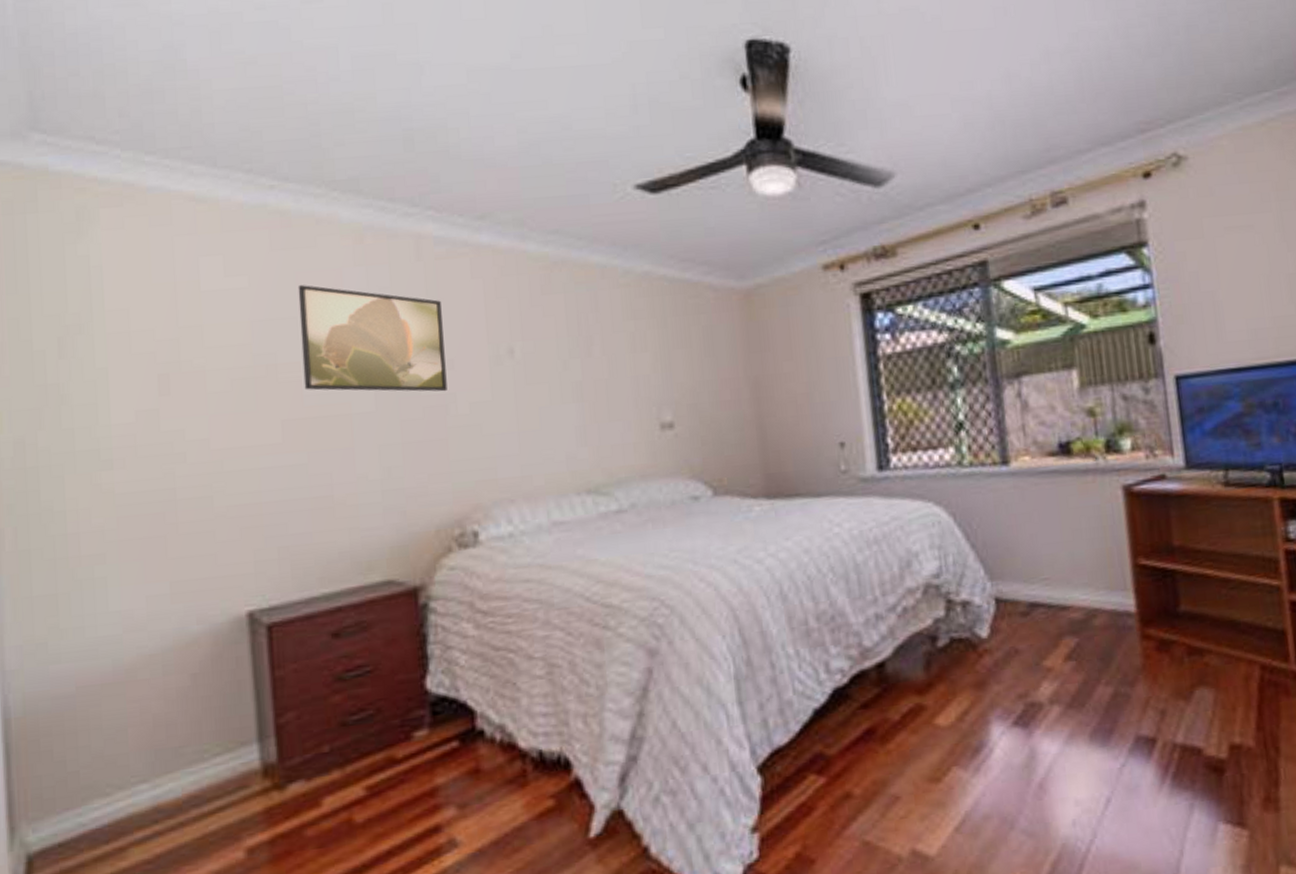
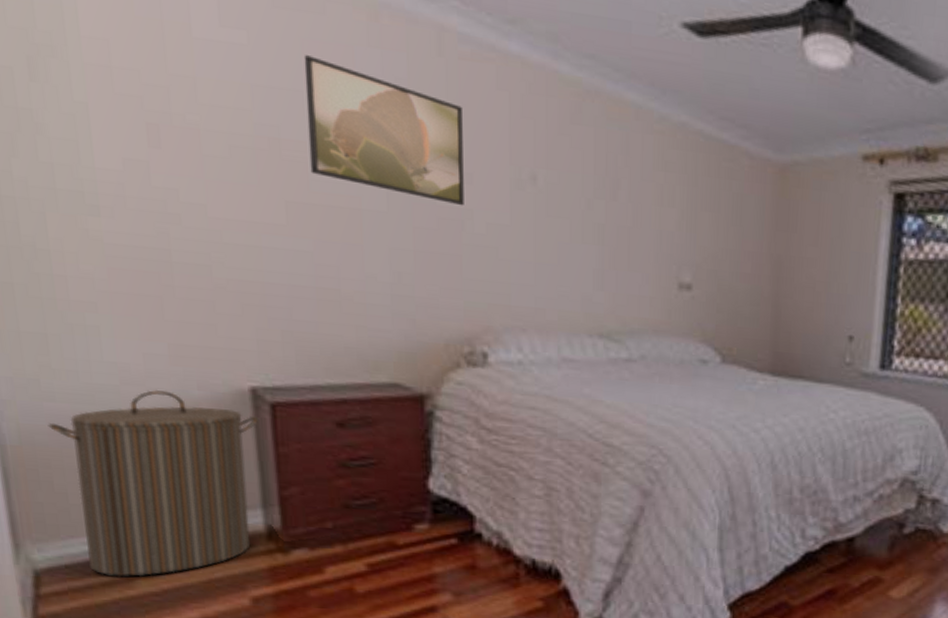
laundry hamper: none [52,631,256,849] -> present [48,389,259,577]

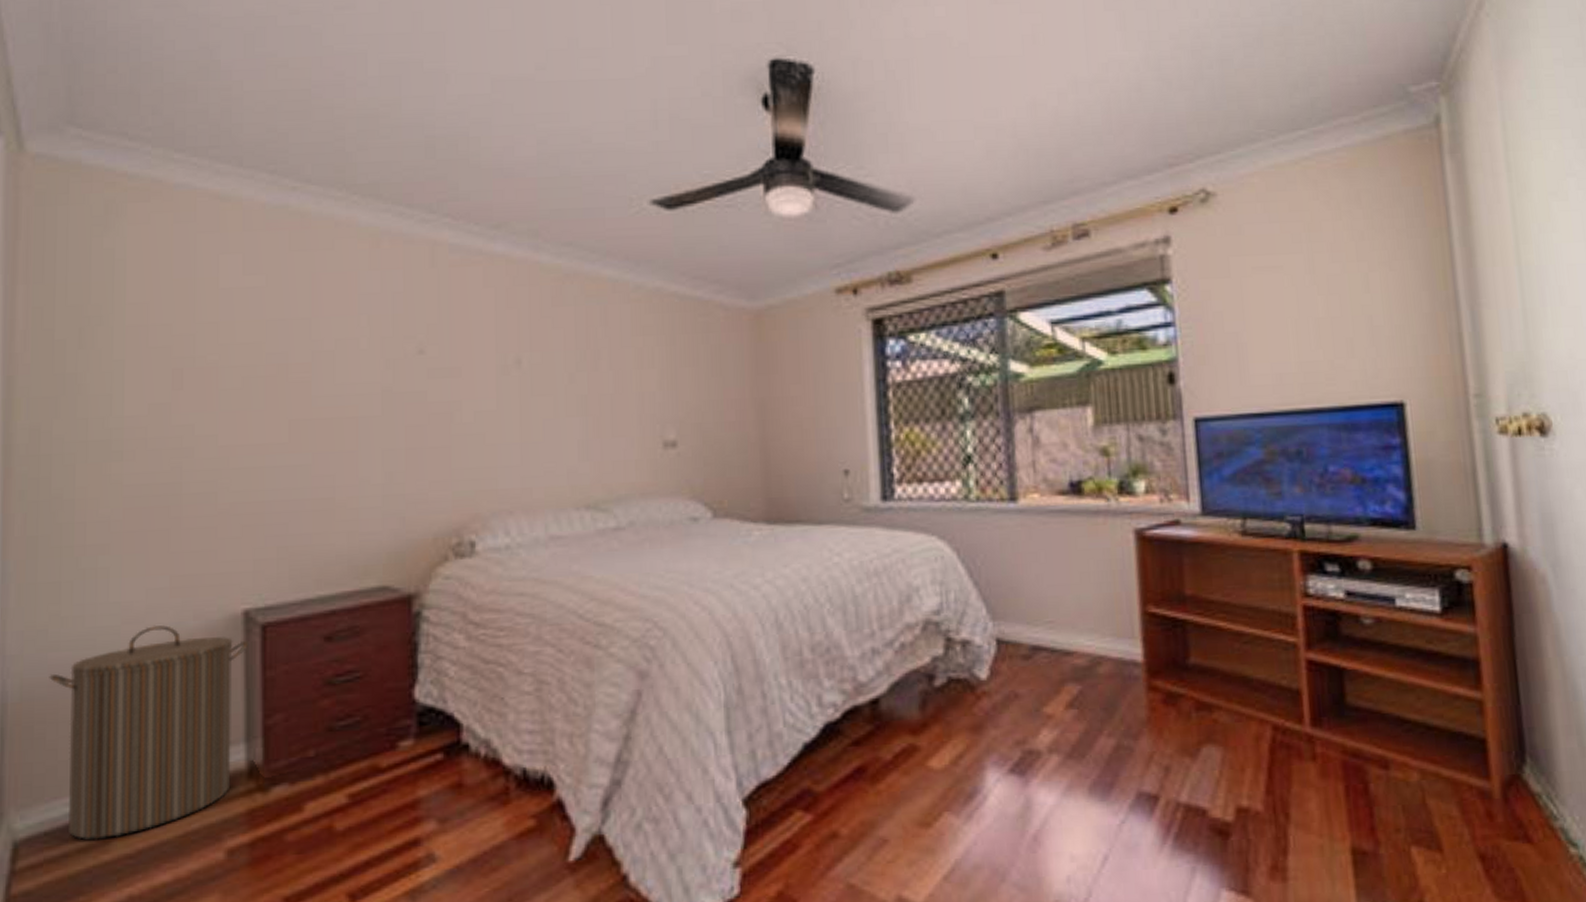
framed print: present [304,55,464,206] -> none [313,286,453,399]

